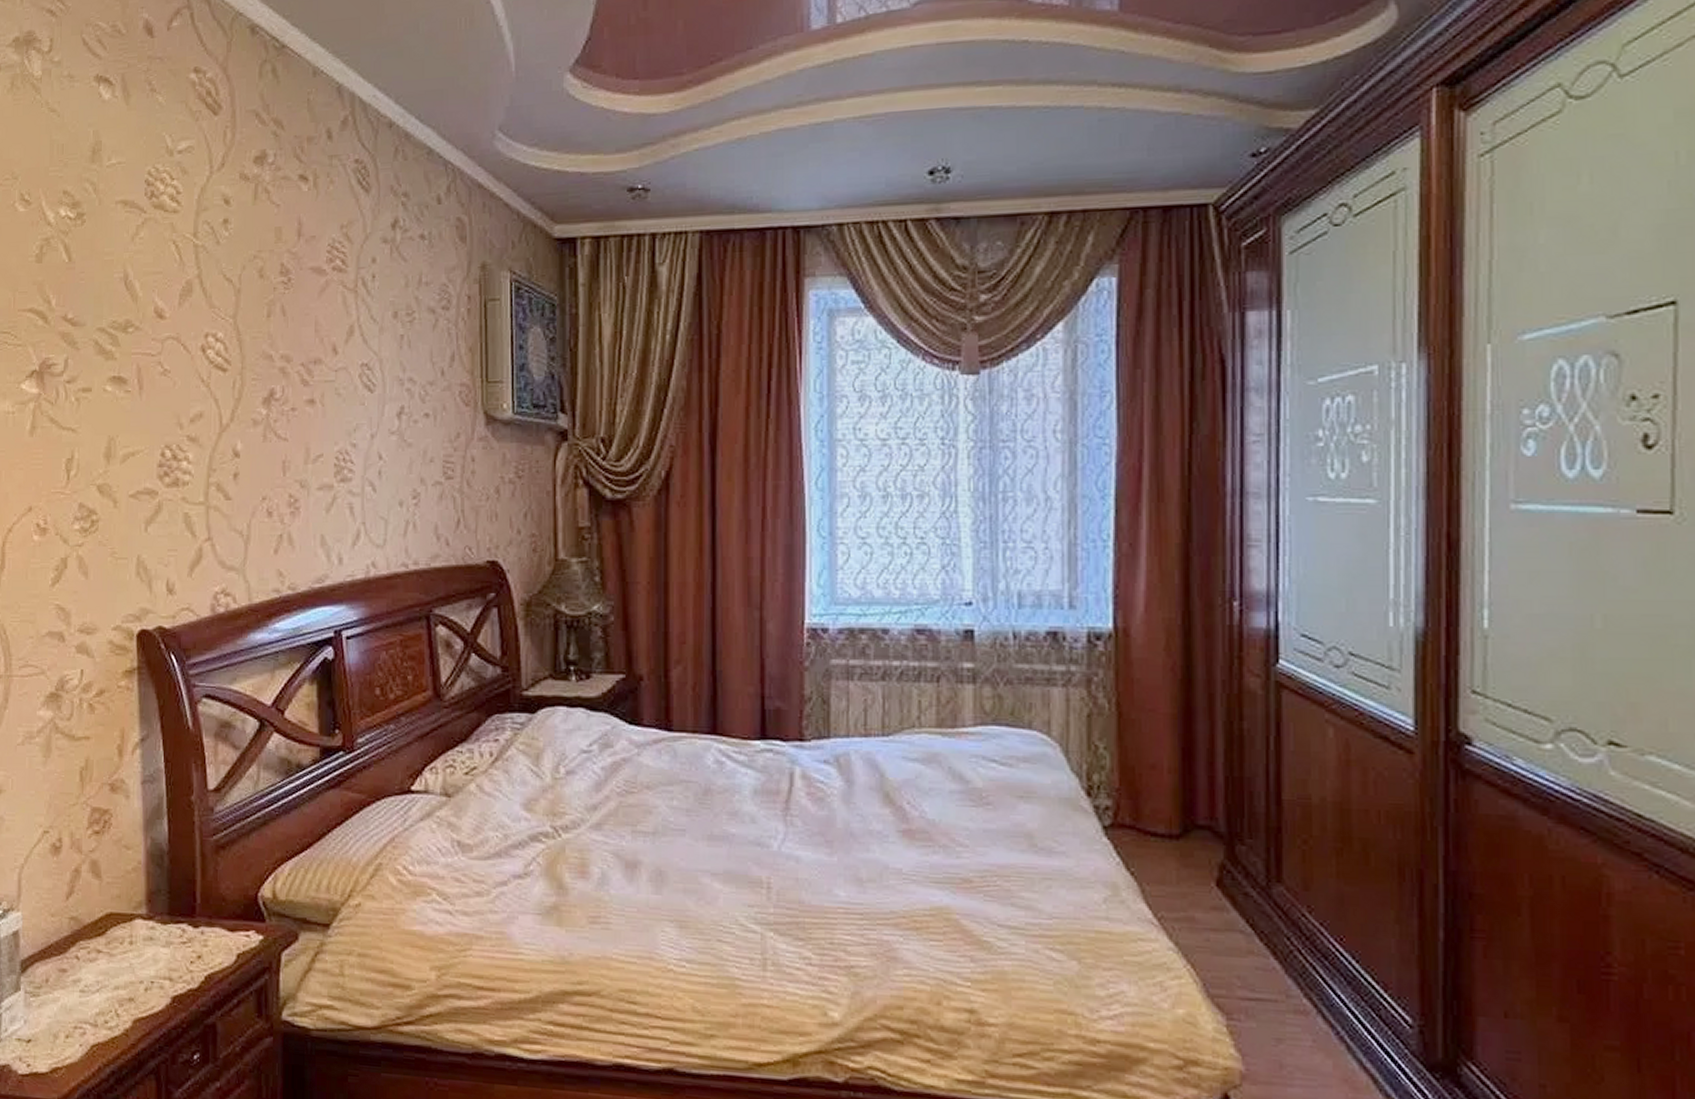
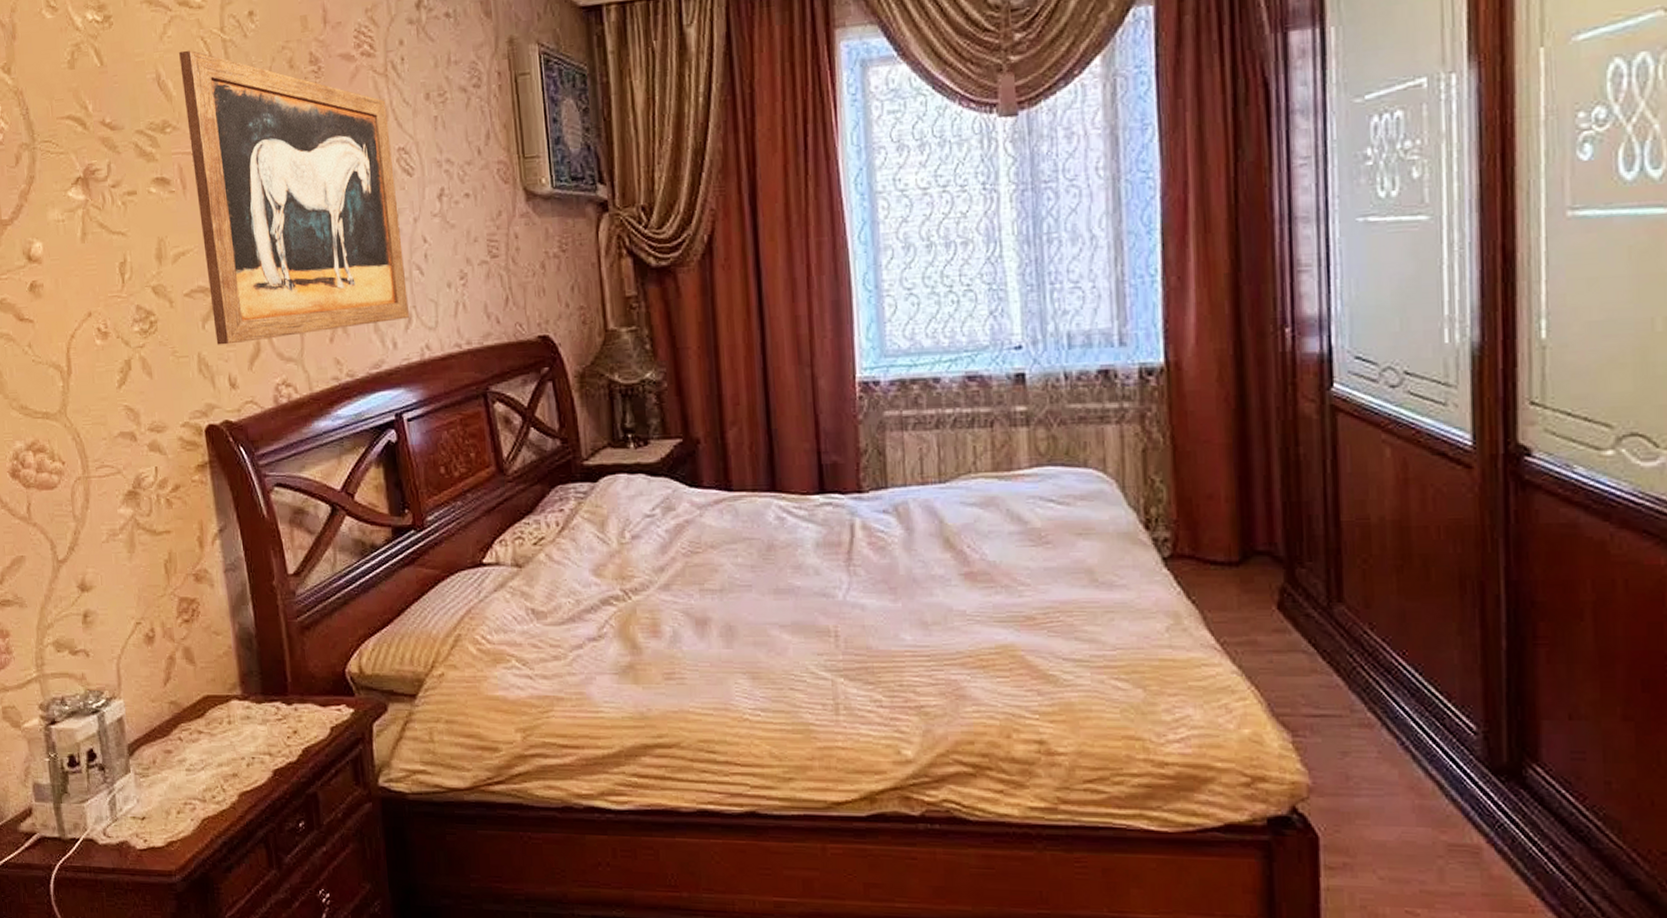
wall art: none [149,252,358,549] -> present [179,50,409,345]

